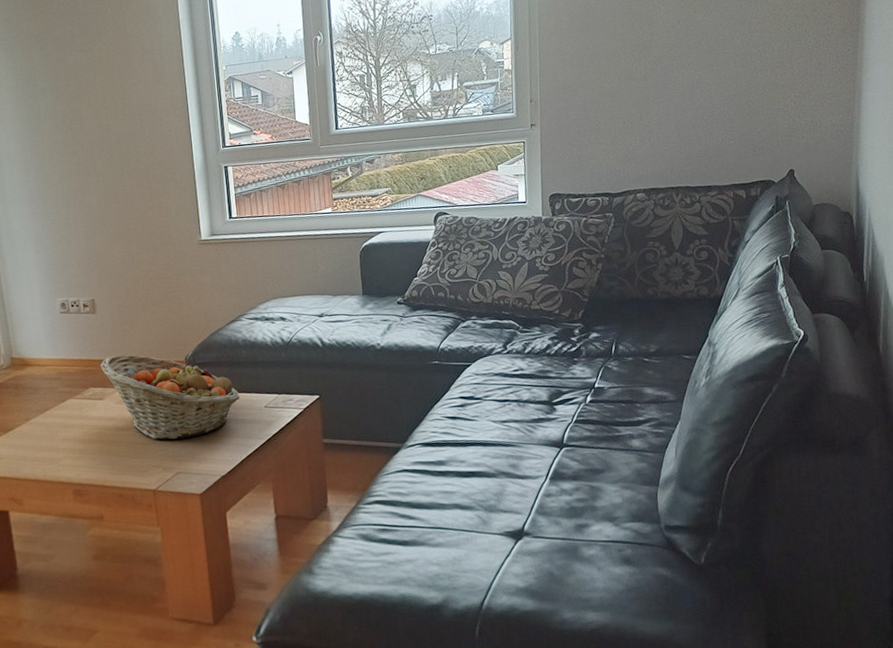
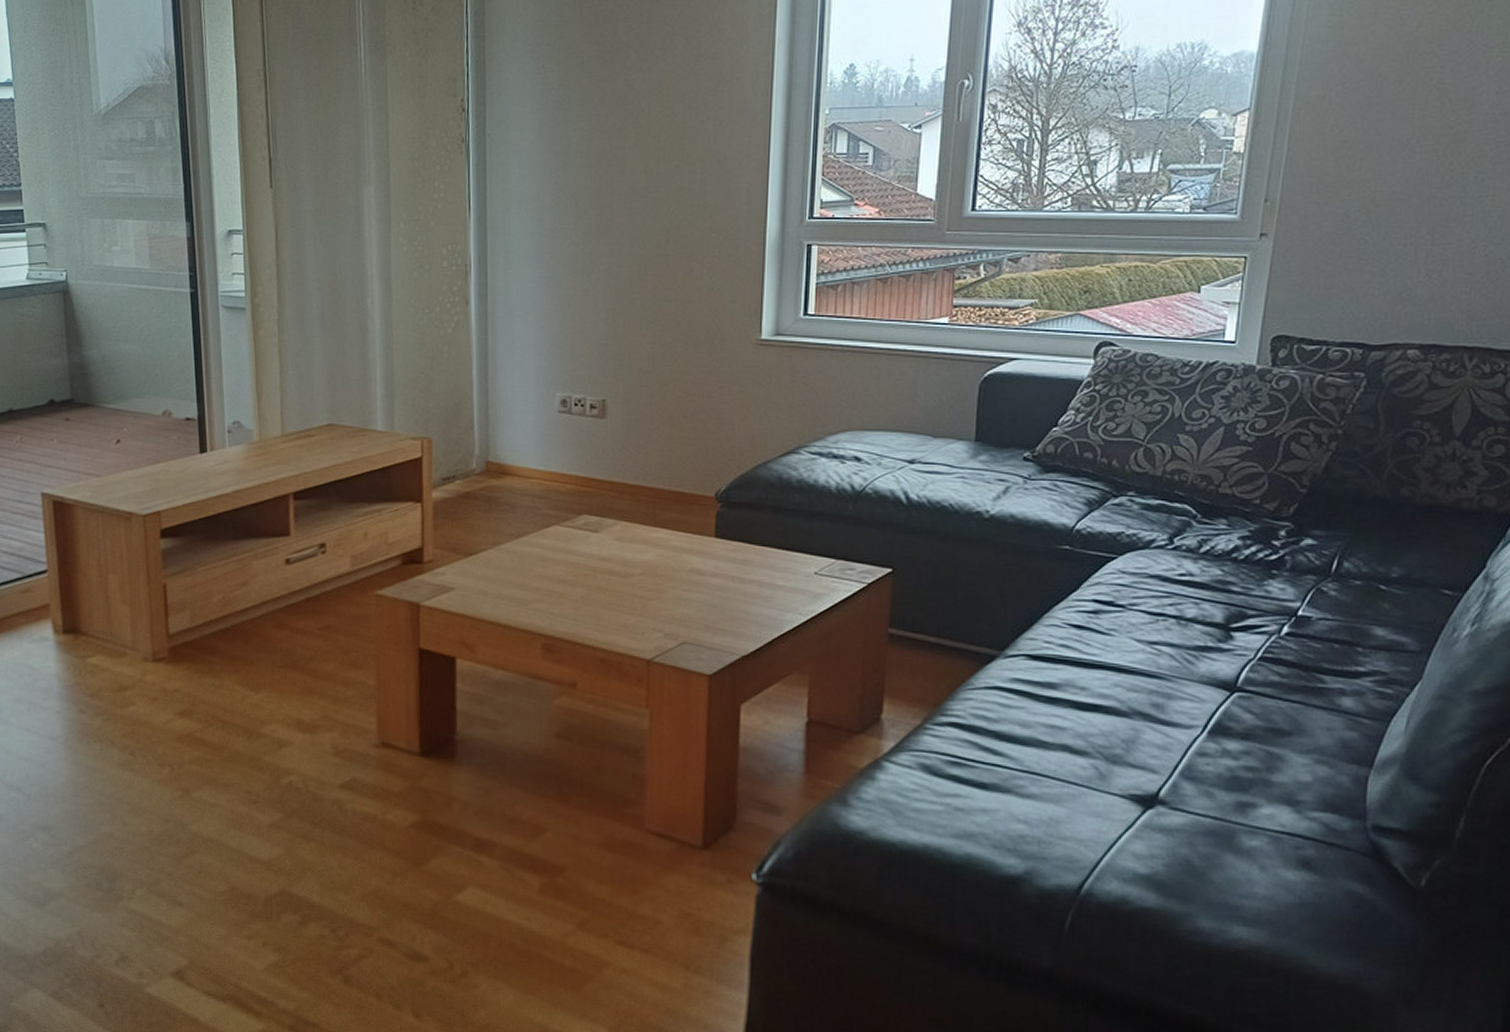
fruit basket: present [99,354,240,440] -> none [600,476,783,599]

